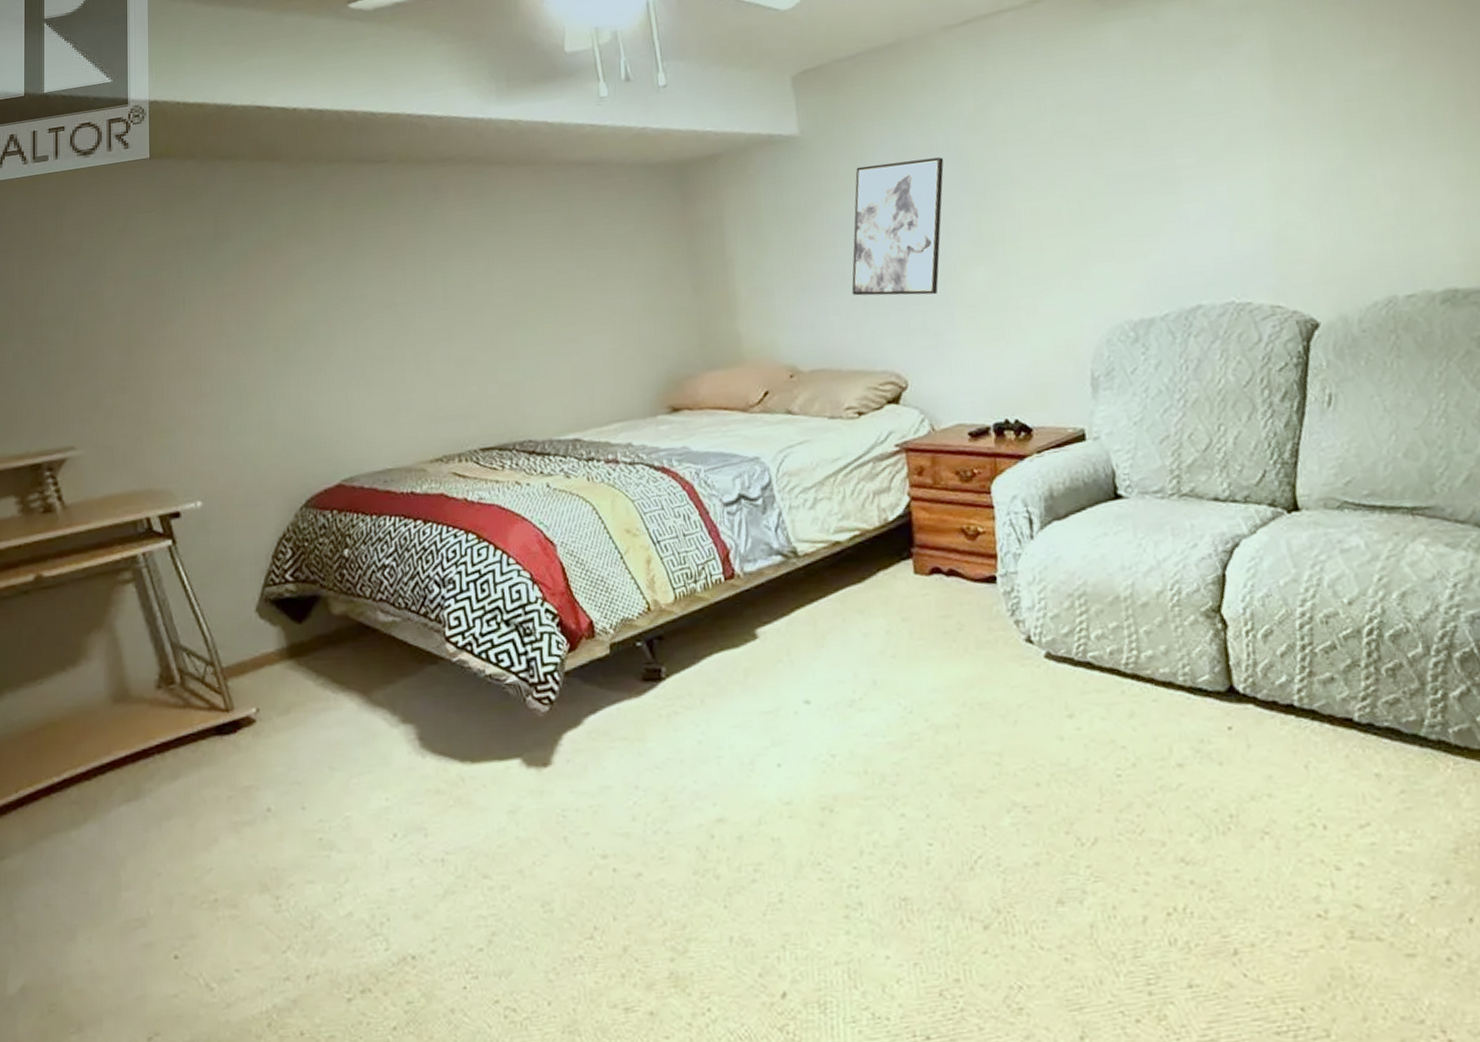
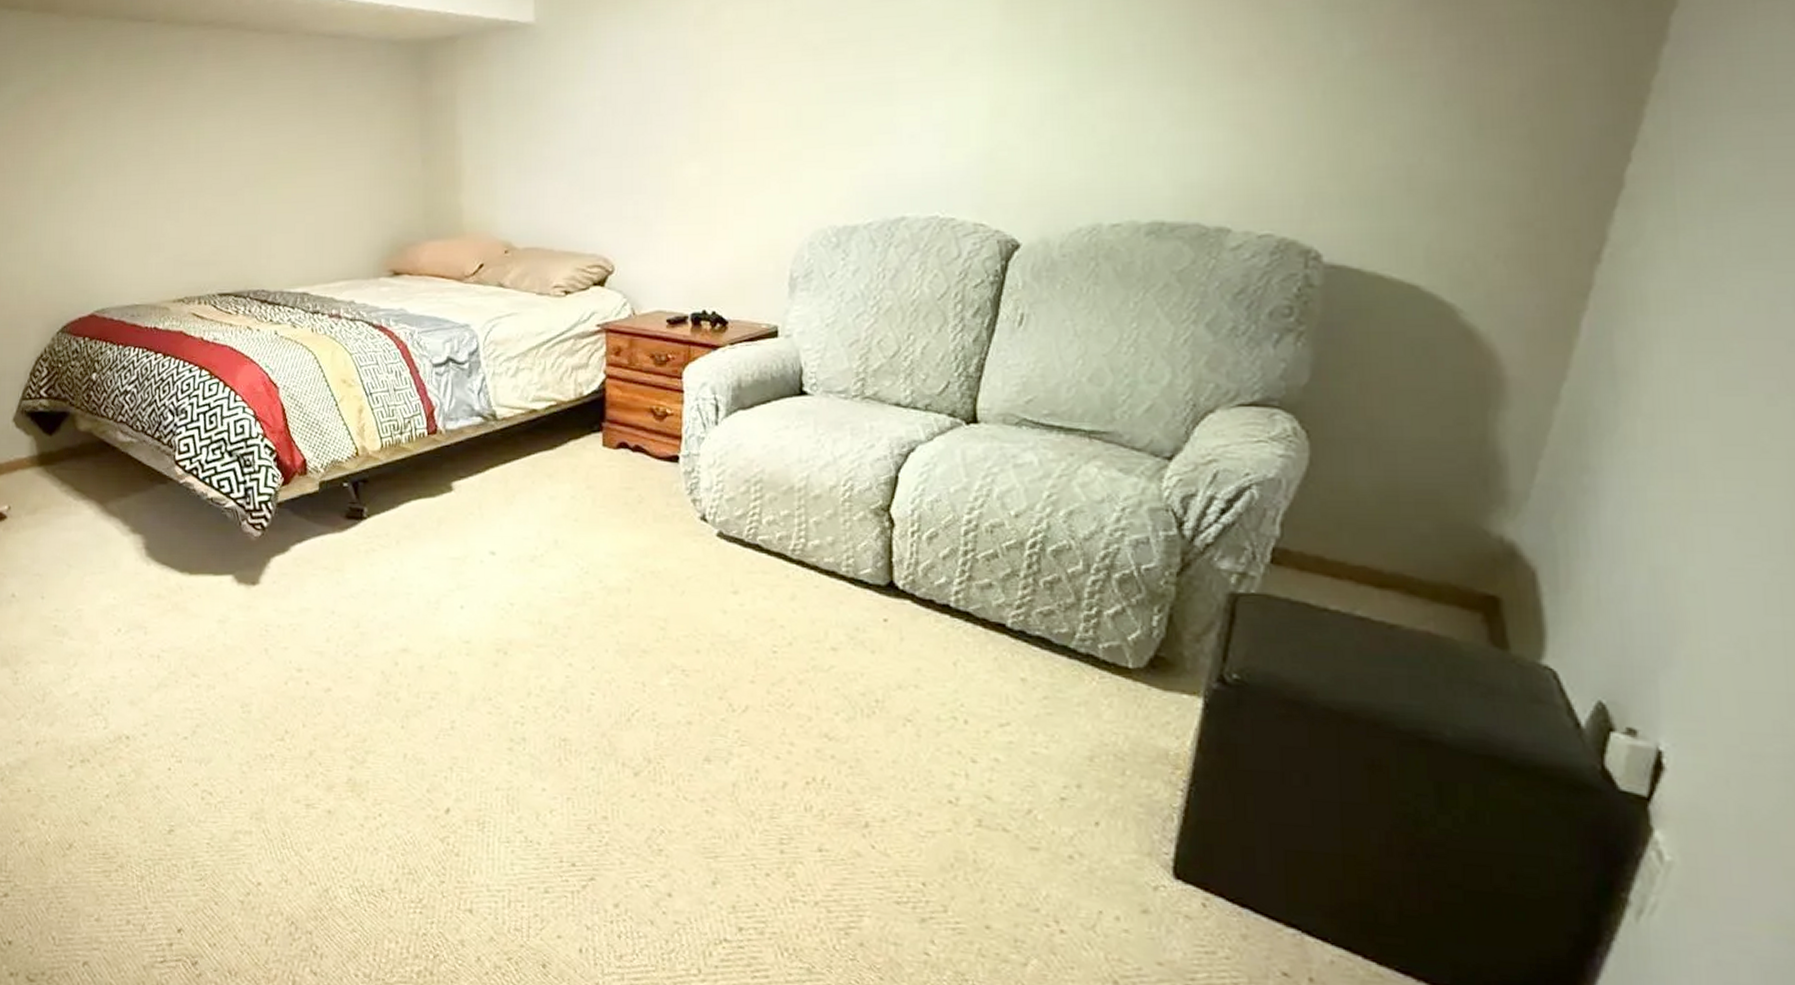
wall art: present [851,157,944,296] -> none [570,54,670,186]

